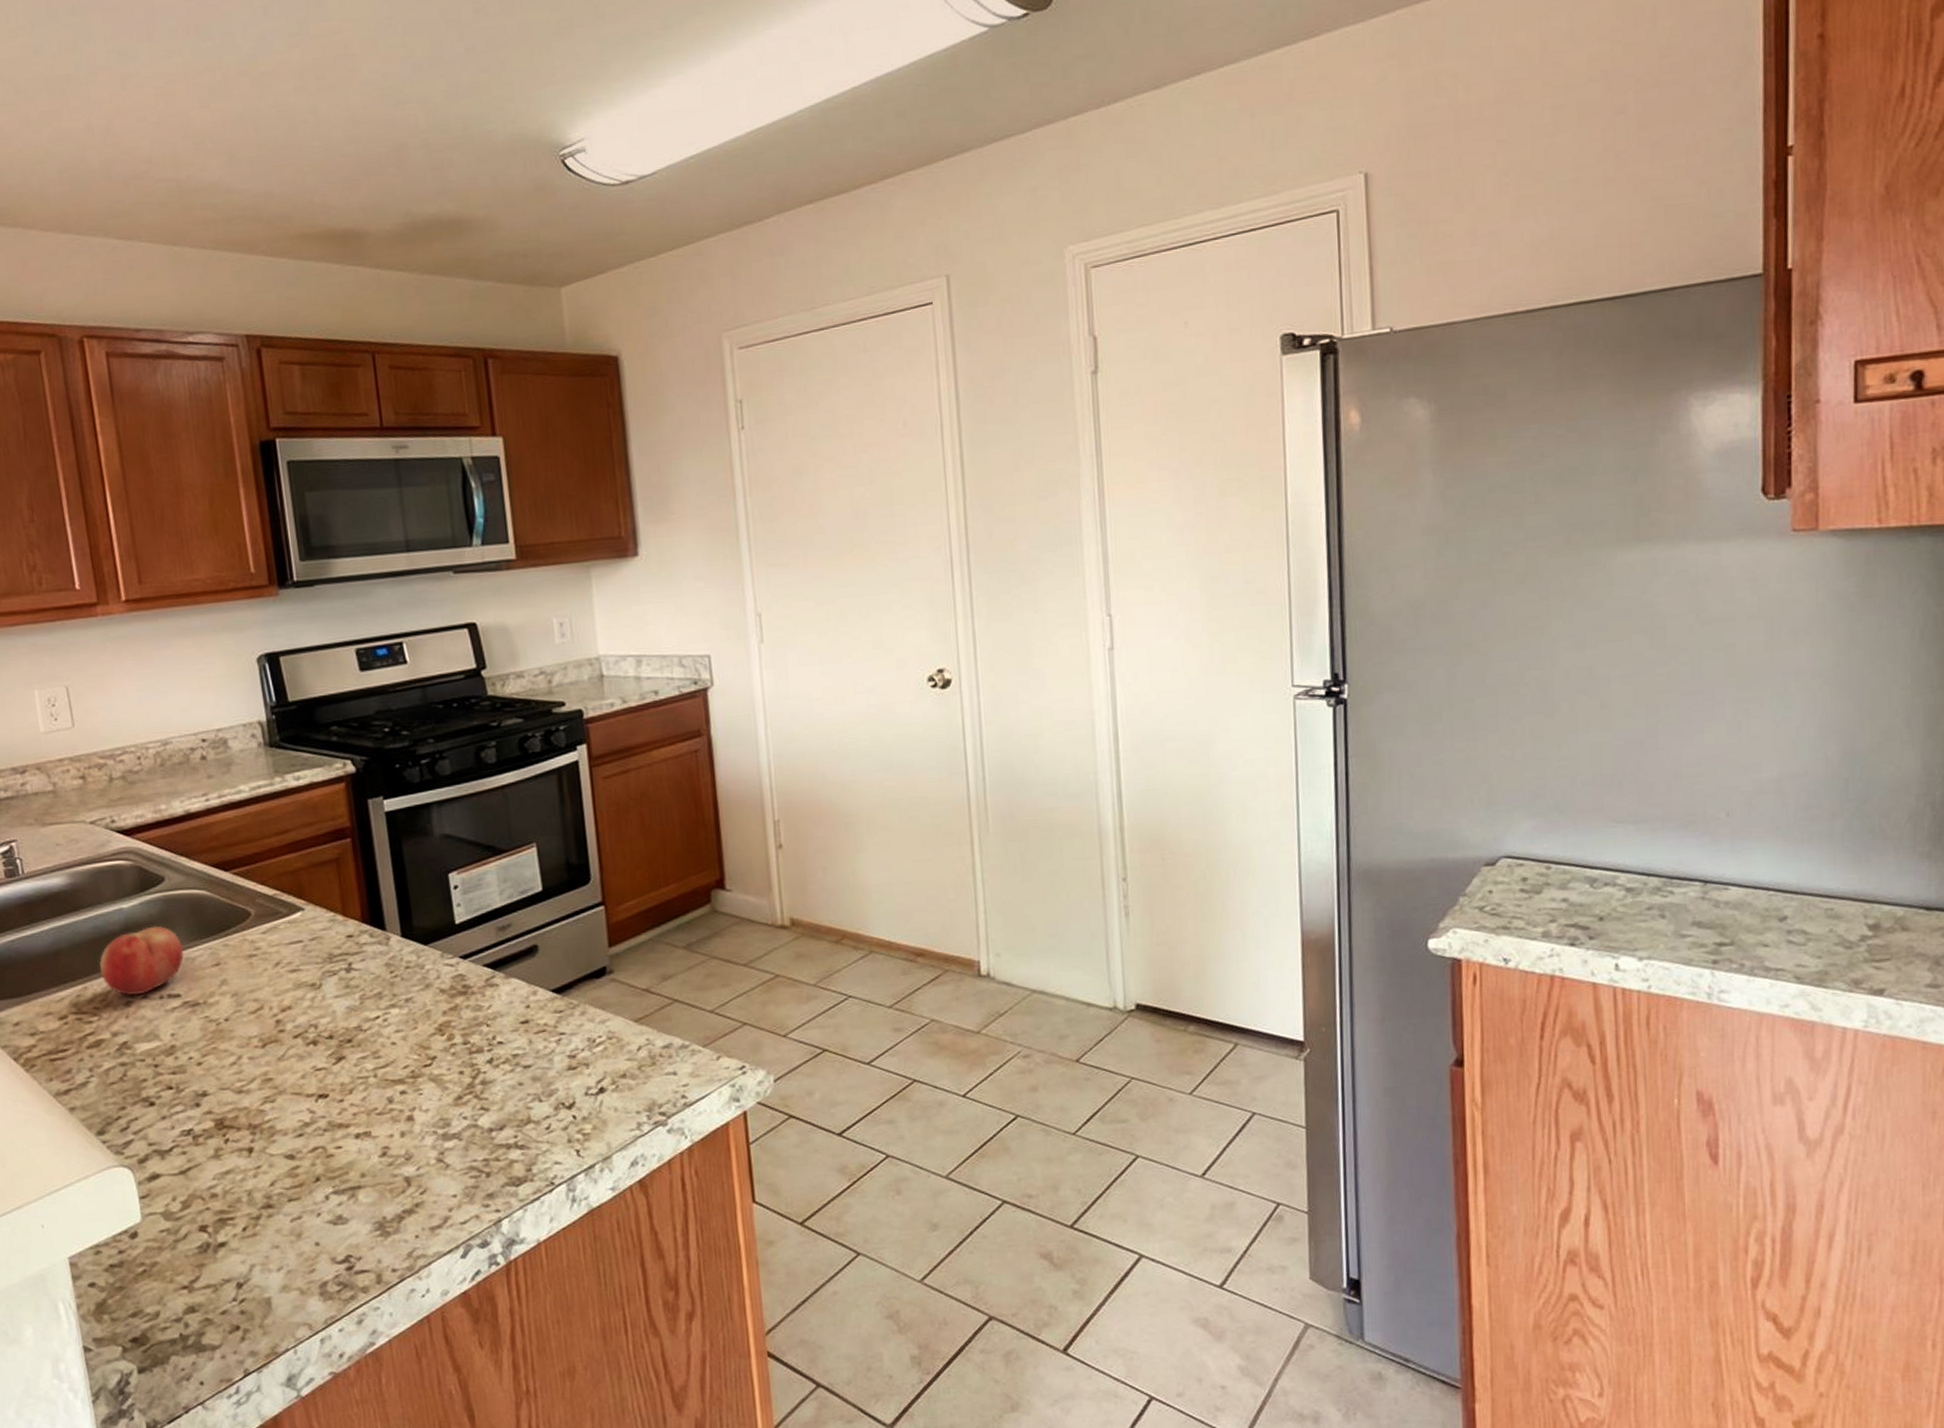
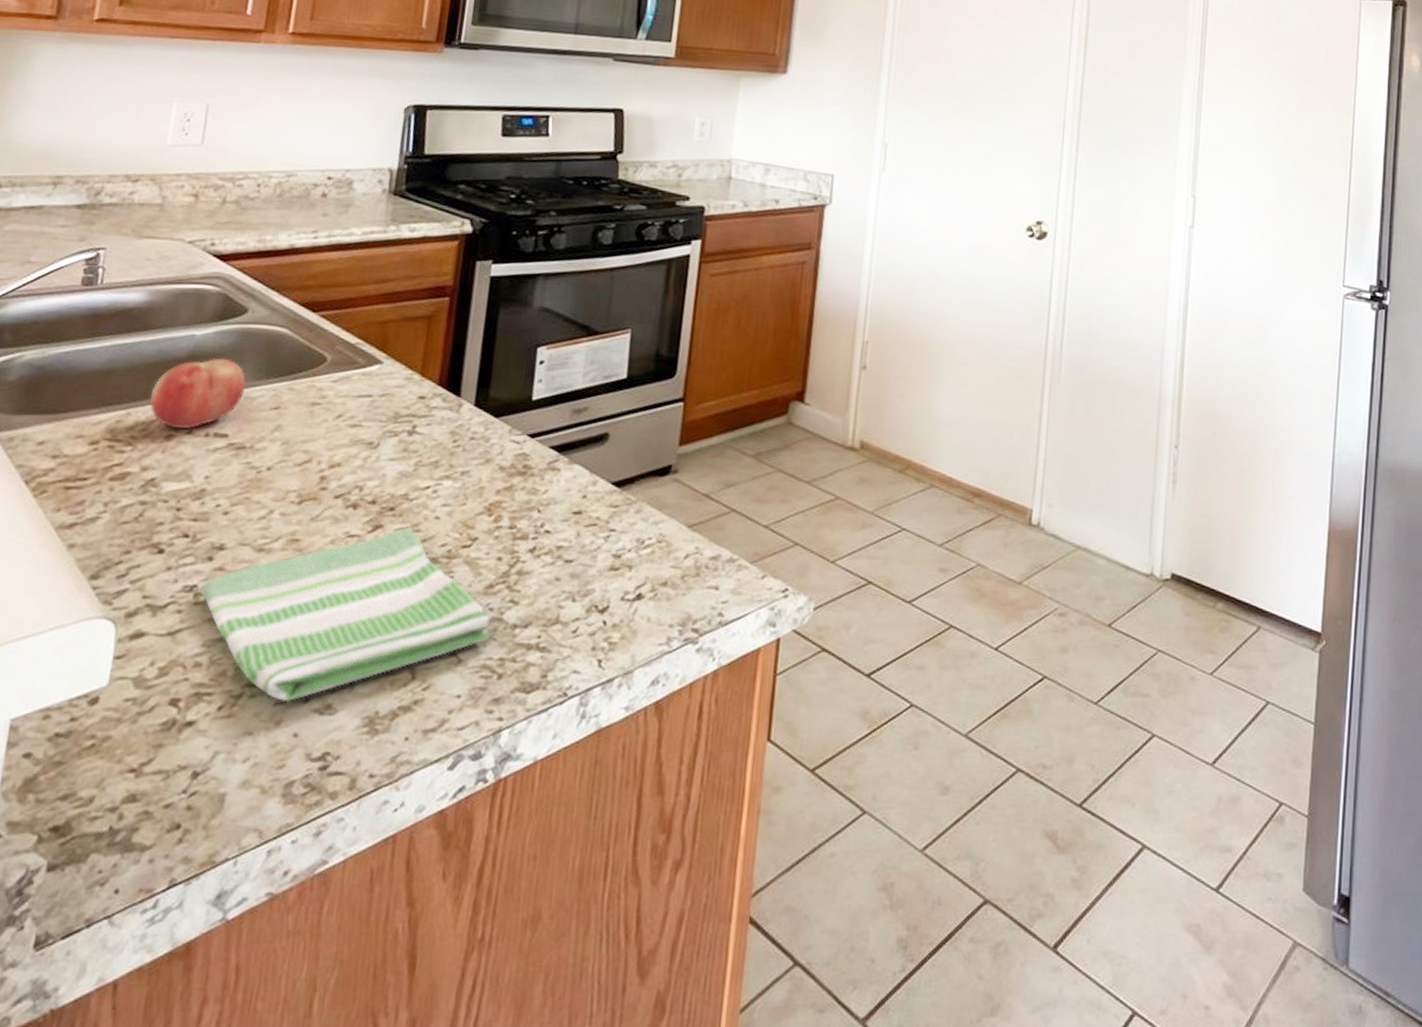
dish towel: none [196,1055,470,1218] -> present [199,527,490,703]

